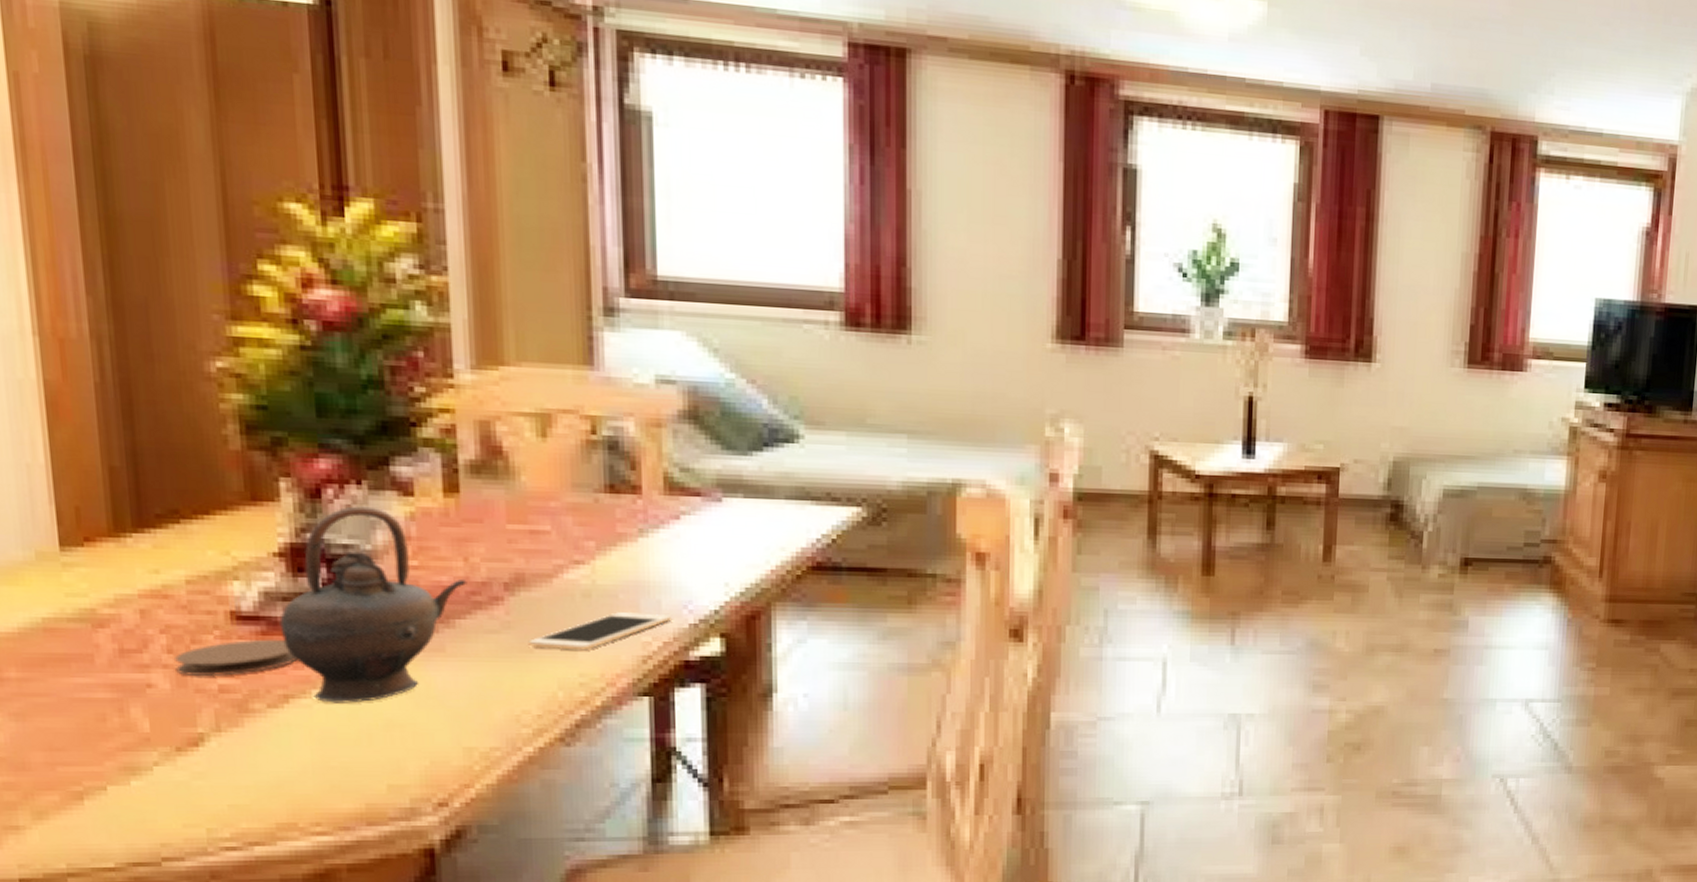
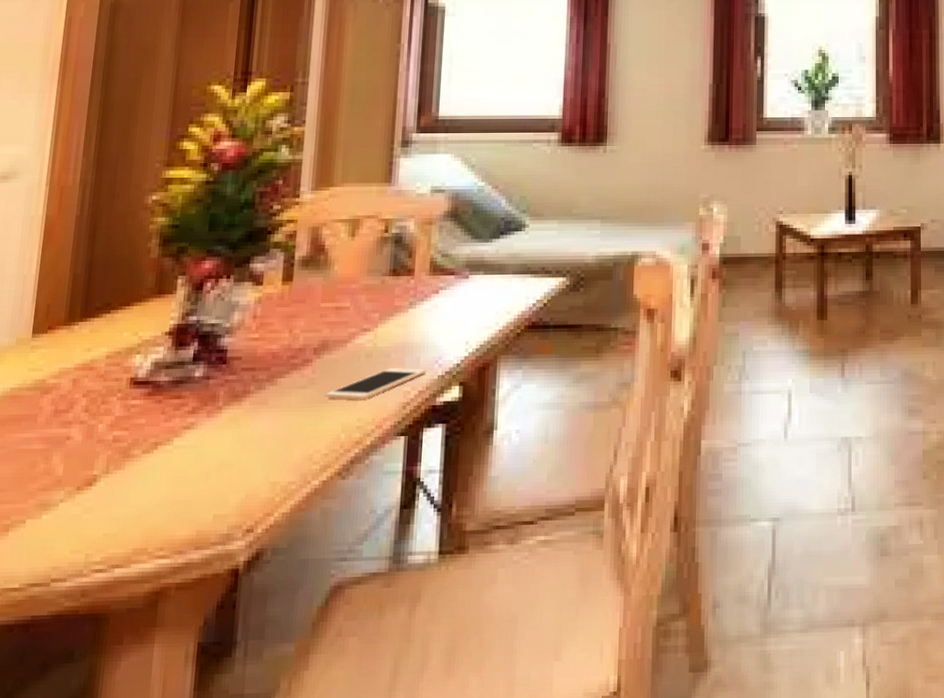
coaster: present [175,639,297,676] -> none [88,398,168,429]
teapot: present [279,506,467,703] -> none [161,294,289,448]

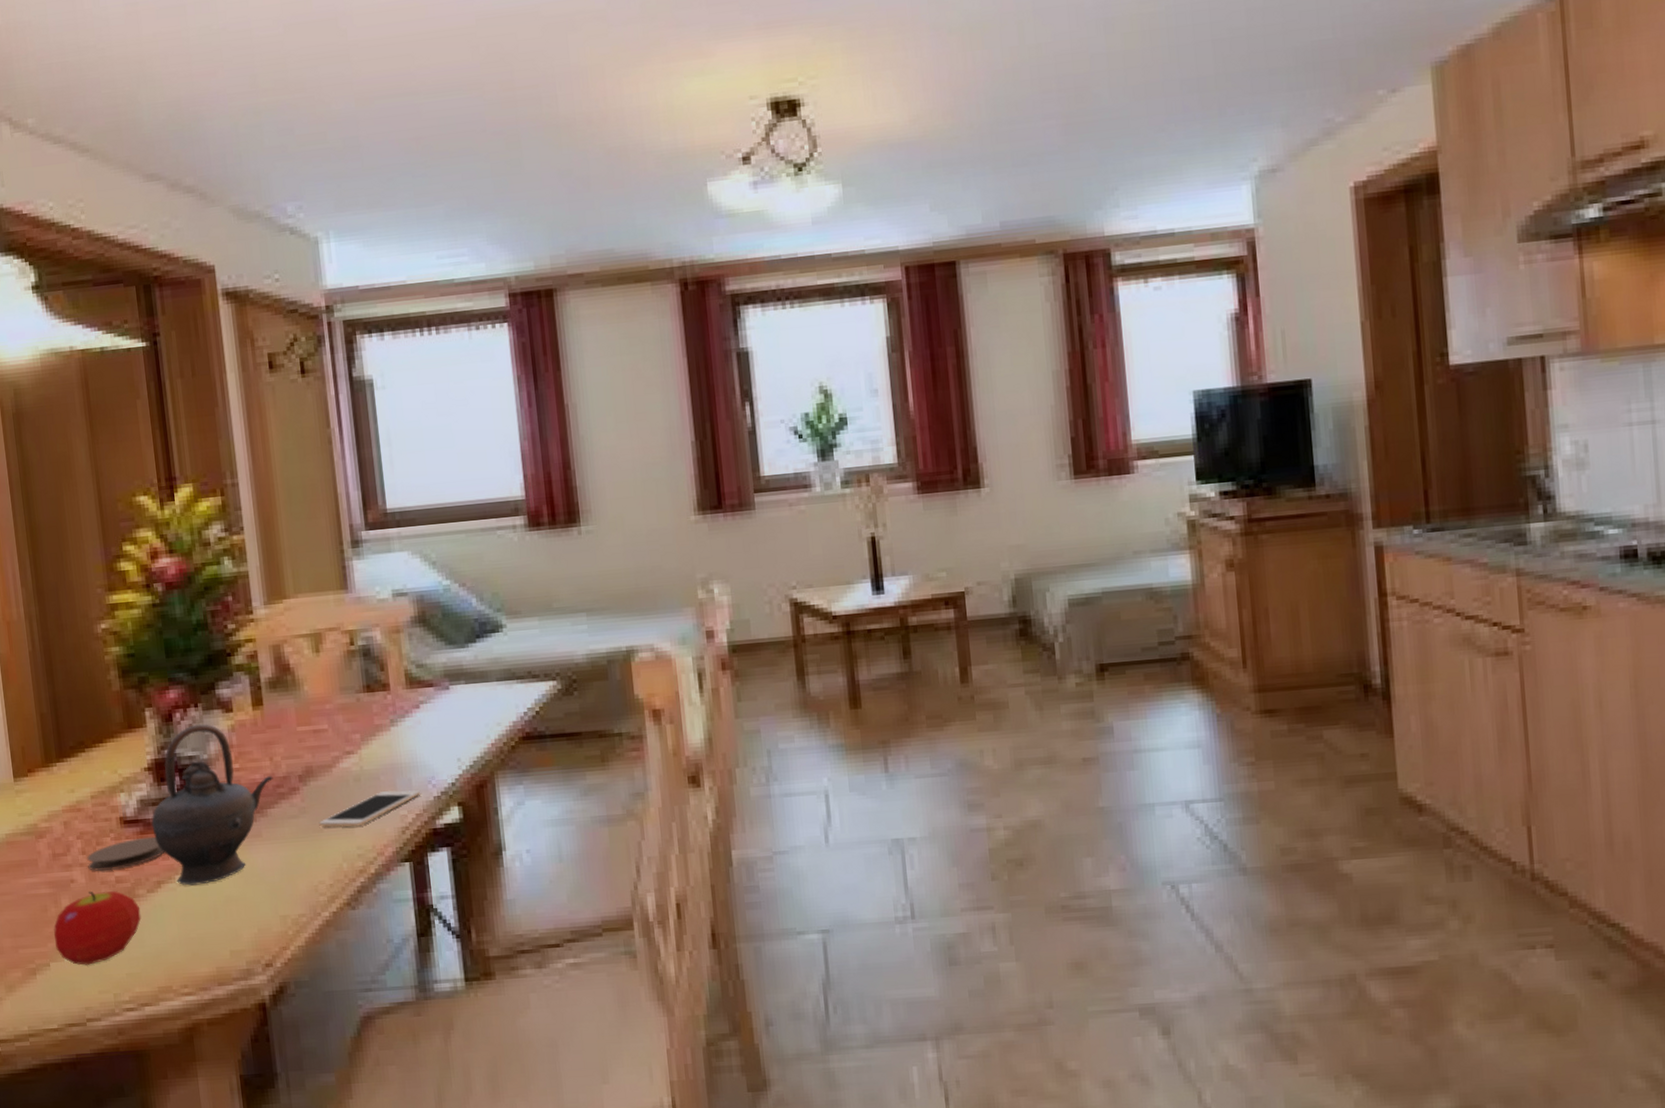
fruit: none [36,448,132,524] -> present [53,891,141,965]
coaster: none [88,398,168,429] -> present [87,836,164,871]
teapot: none [161,294,289,448] -> present [151,724,273,886]

